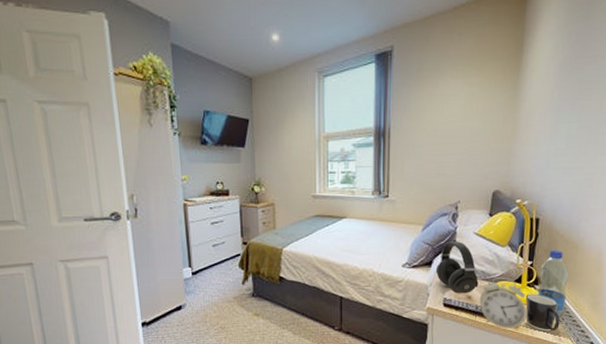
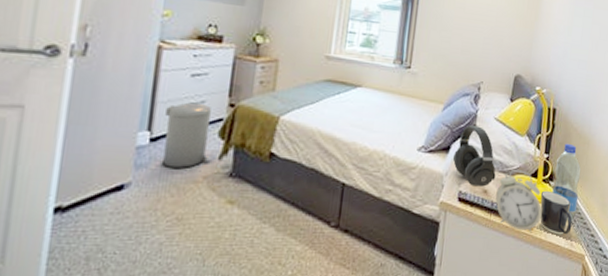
pedal bin: none [198,244,237,293] -> present [162,102,212,170]

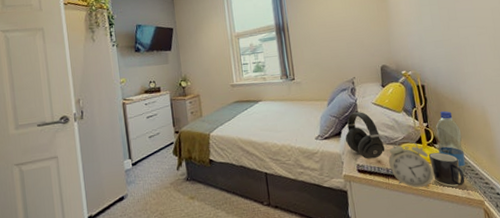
pedal bin: present [162,102,212,170] -> none [137,134,173,182]

